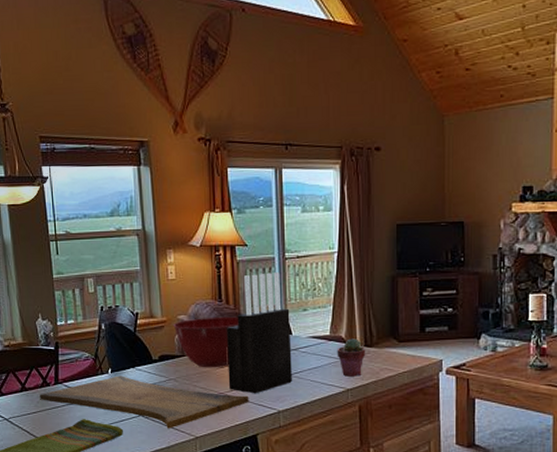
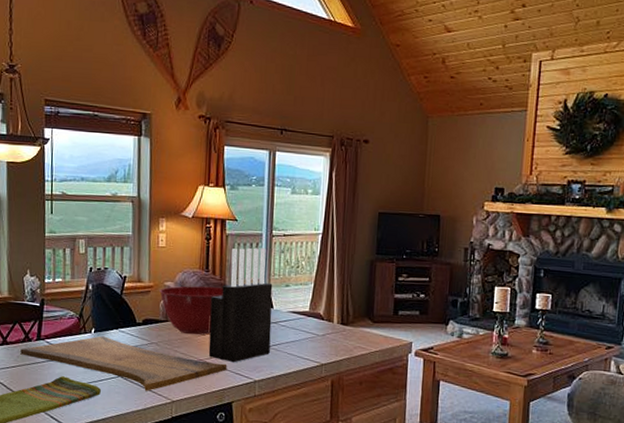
potted succulent: present [337,338,366,377] -> none [314,316,342,353]

